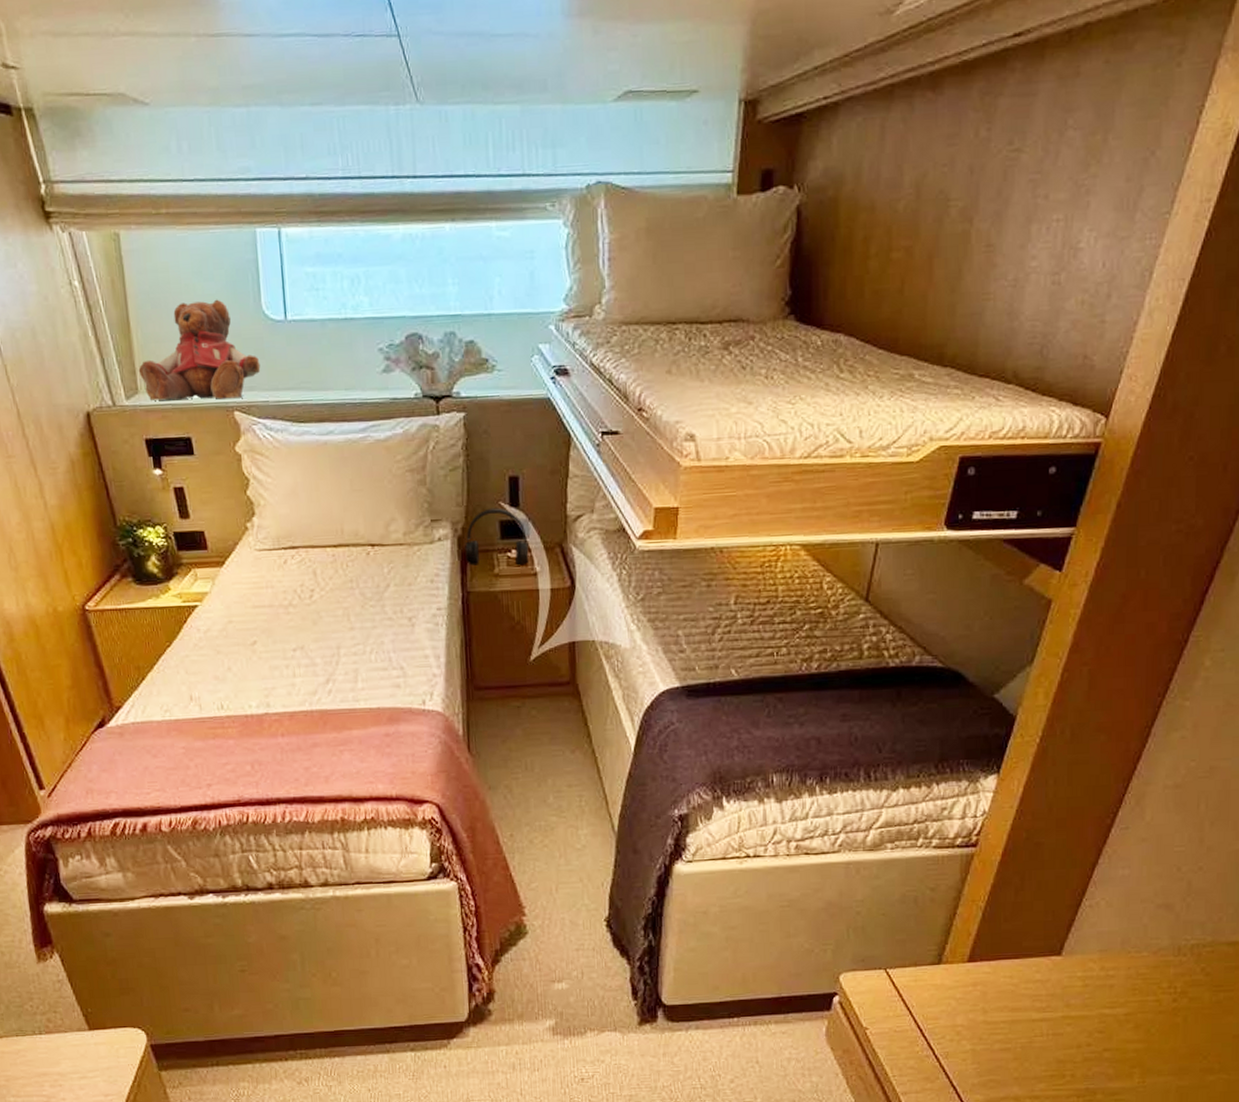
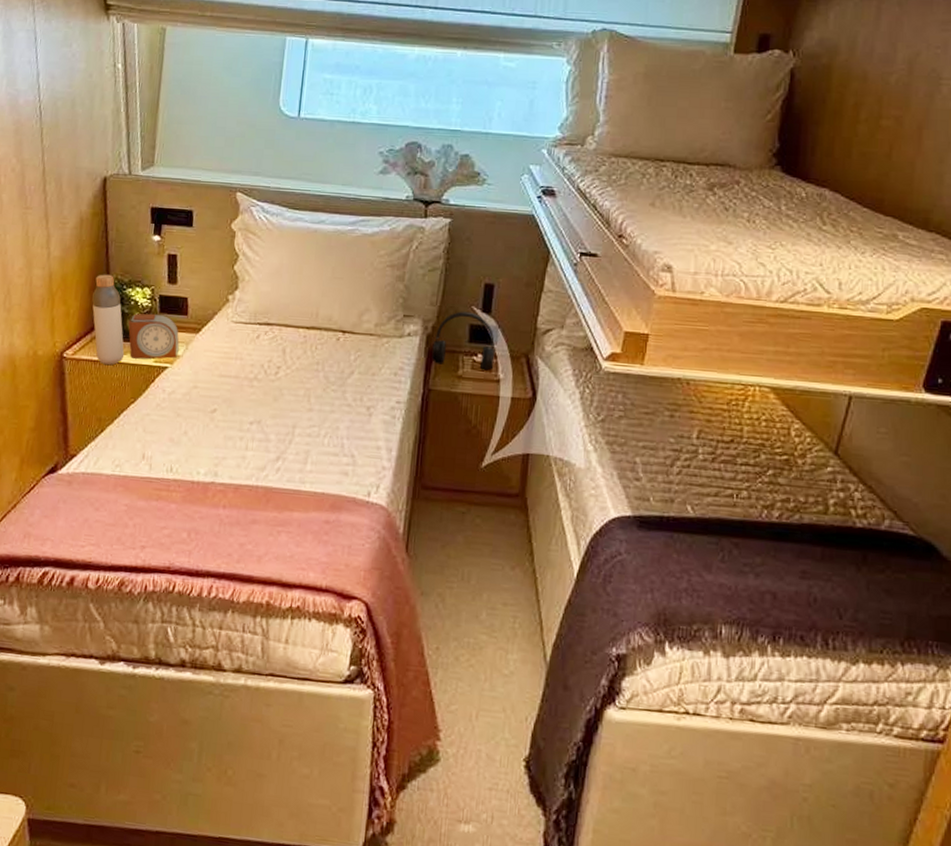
bottle: none [101,517,150,611] -> present [91,274,125,365]
teddy bear: present [138,299,261,401] -> none [157,92,269,181]
alarm clock: none [146,552,206,602] -> present [128,313,180,359]

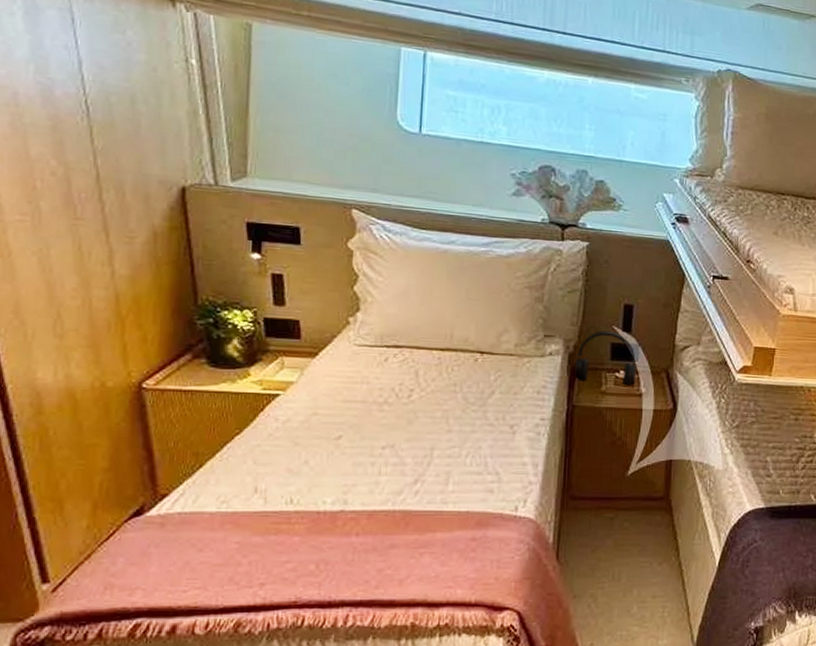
bottle: present [91,274,125,365] -> none [175,295,224,394]
alarm clock: present [128,313,180,359] -> none [226,337,292,387]

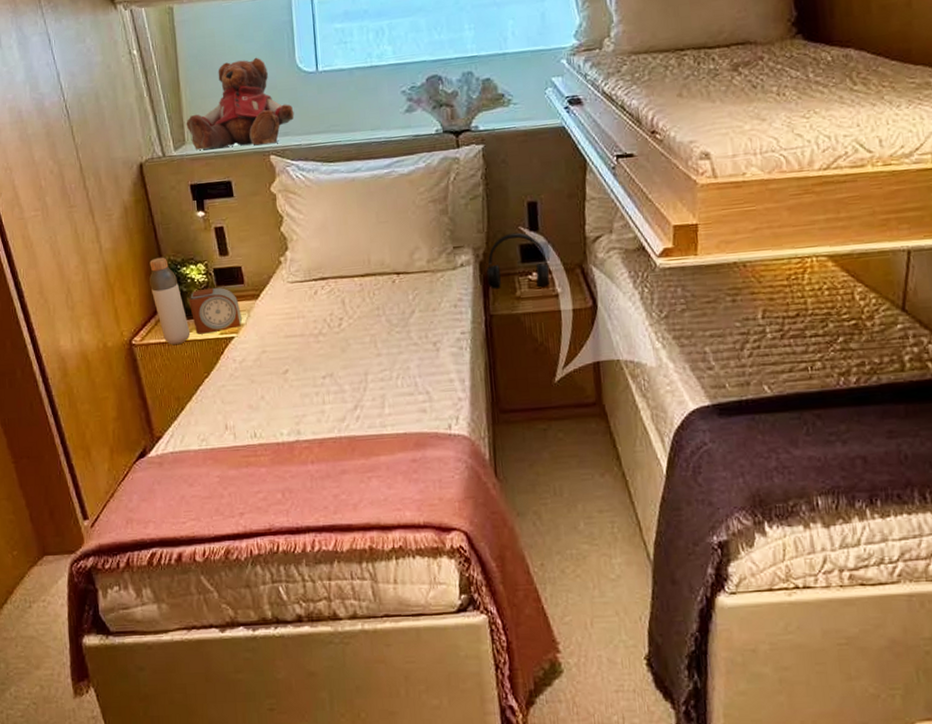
bottle: none [175,295,224,394] -> present [149,257,191,345]
alarm clock: none [226,337,292,387] -> present [188,286,242,334]
teddy bear: none [250,99,387,198] -> present [186,57,295,150]

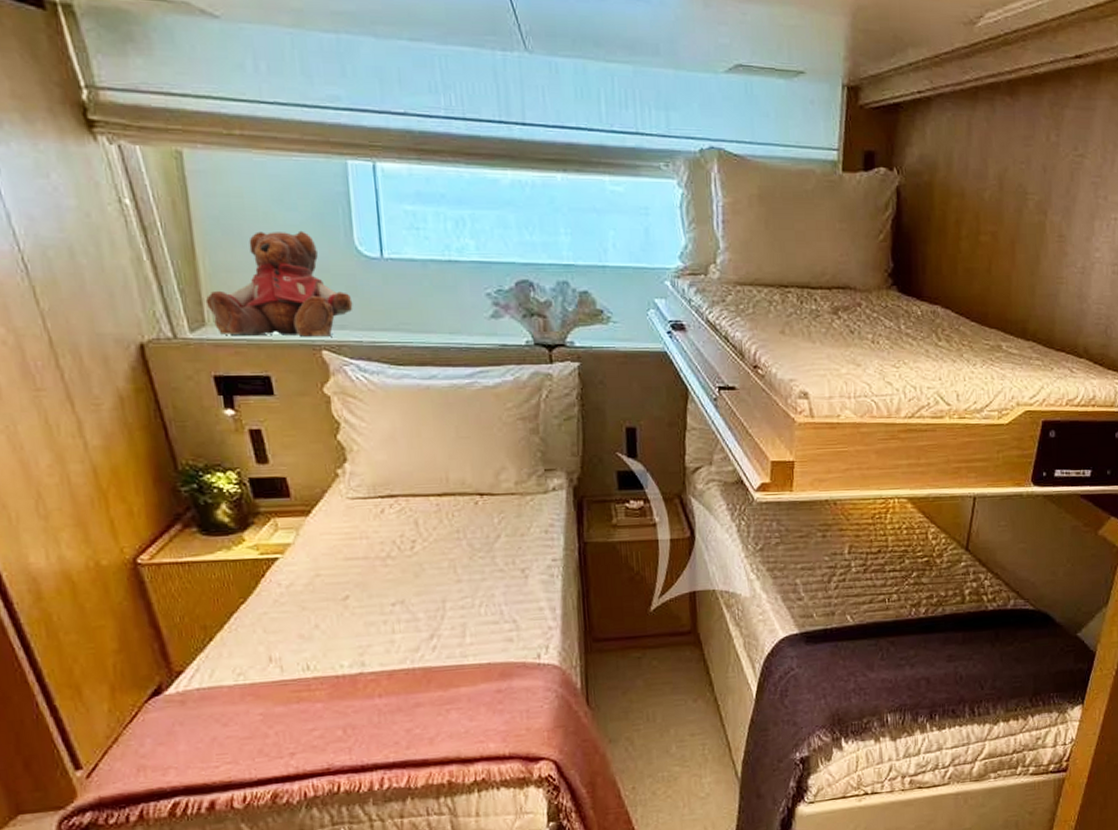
bottle: present [149,257,191,345] -> none [158,460,220,565]
alarm clock: present [188,286,242,334] -> none [214,499,289,554]
headphones: present [486,232,550,289] -> none [581,458,648,516]

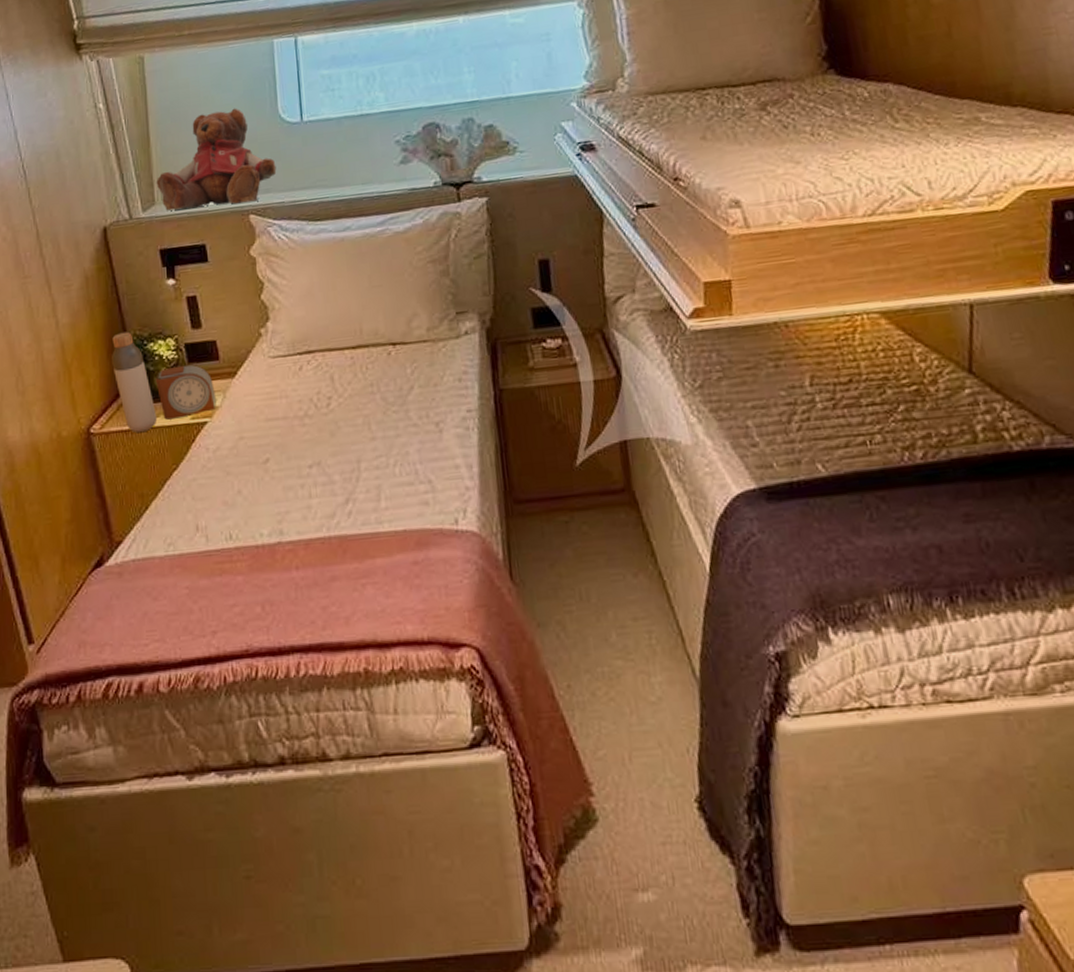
bottle: none [158,460,220,565] -> present [111,331,158,432]
alarm clock: none [214,499,289,554] -> present [155,364,217,420]

